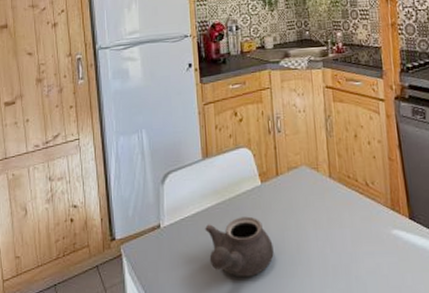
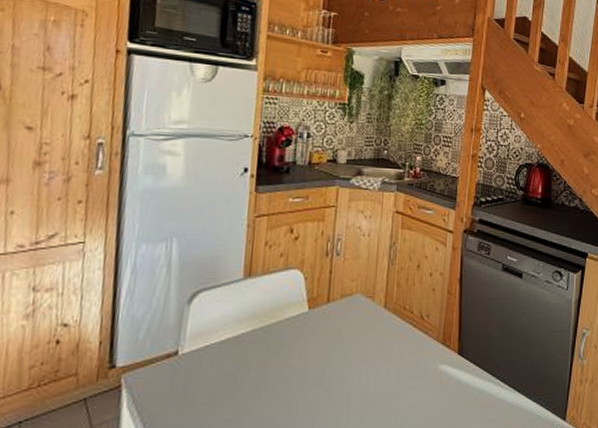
teapot: present [205,216,274,278] -> none [234,345,312,413]

